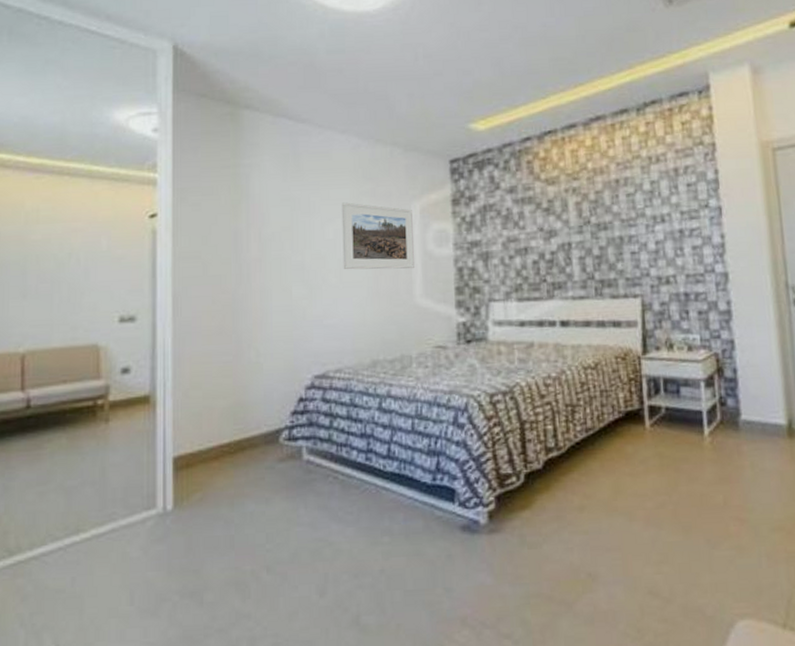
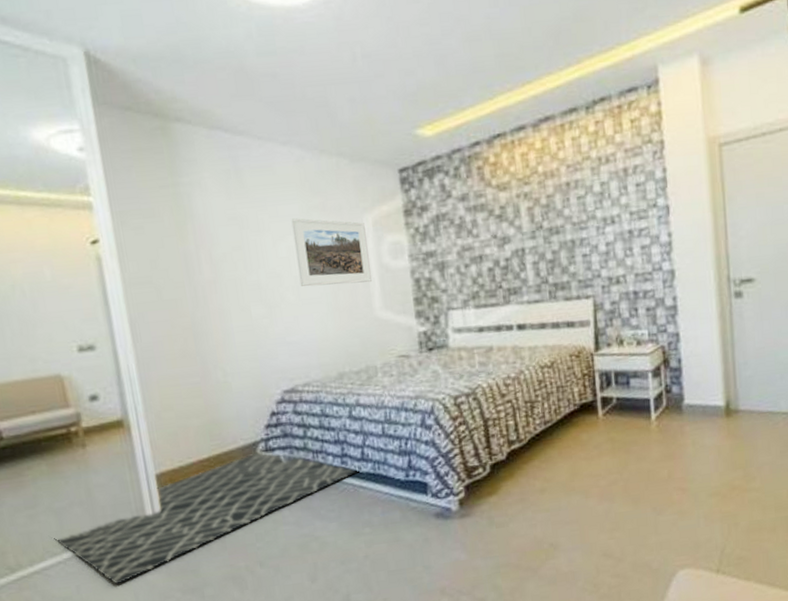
rug: none [59,441,384,580] -> present [54,452,359,585]

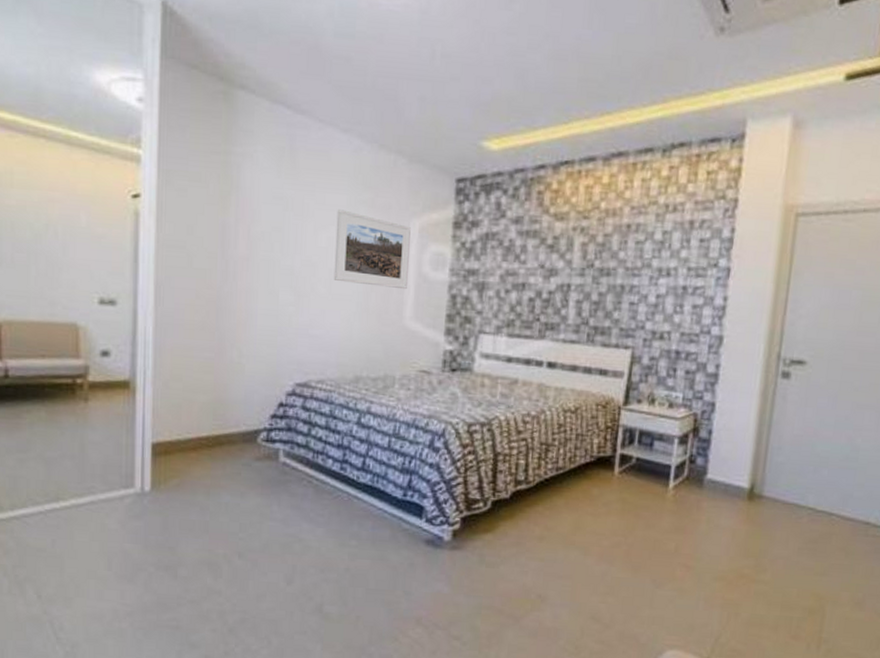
rug: present [54,452,359,585] -> none [39,440,357,546]

